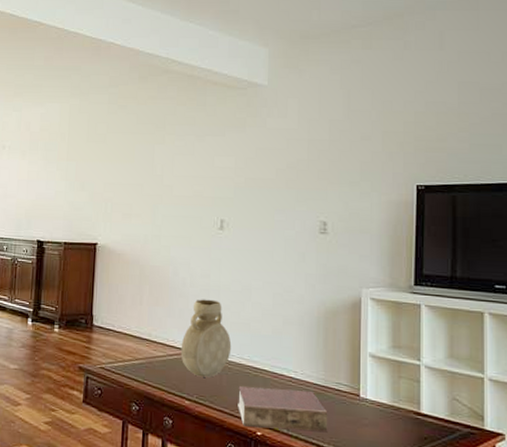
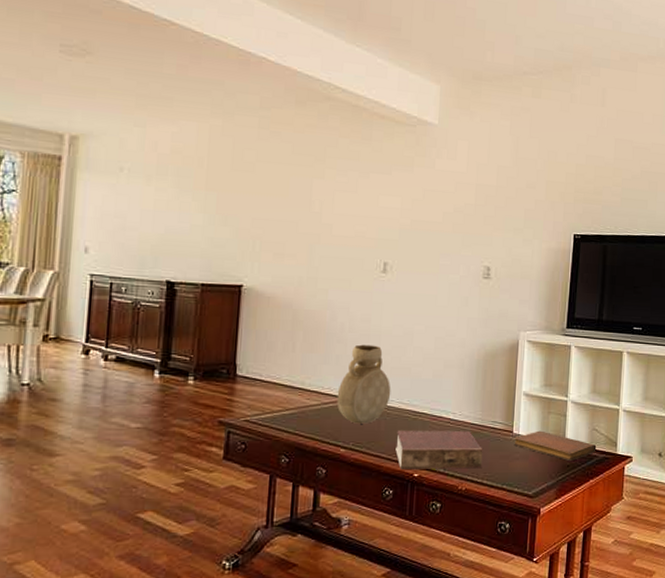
notebook: none [361,396,459,434] -> present [514,430,597,462]

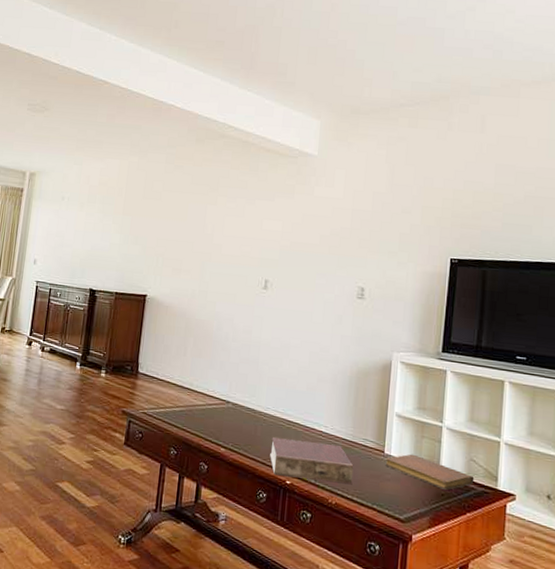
vase: present [336,344,391,424] -> none [219,353,268,428]

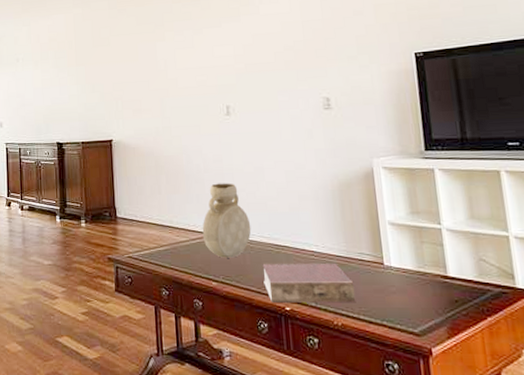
vase: none [219,353,268,428] -> present [202,183,251,258]
notebook: present [385,454,475,491] -> none [386,262,489,297]

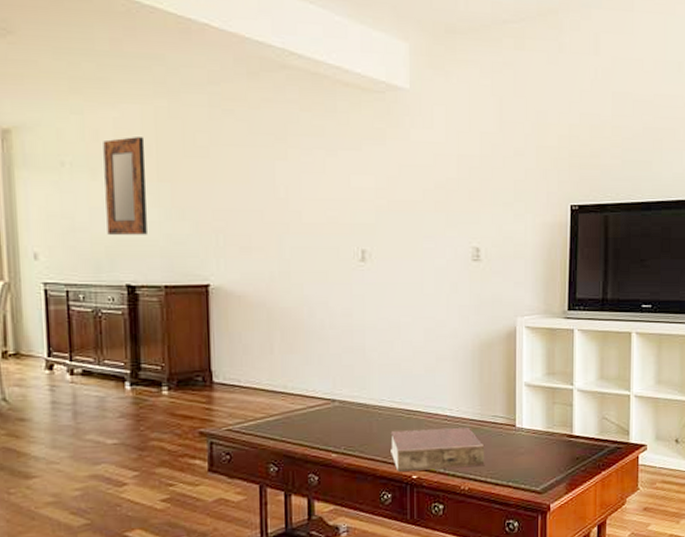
home mirror: none [42,36,70,107] -> present [103,137,147,235]
vase: present [202,183,251,258] -> none [323,341,381,427]

